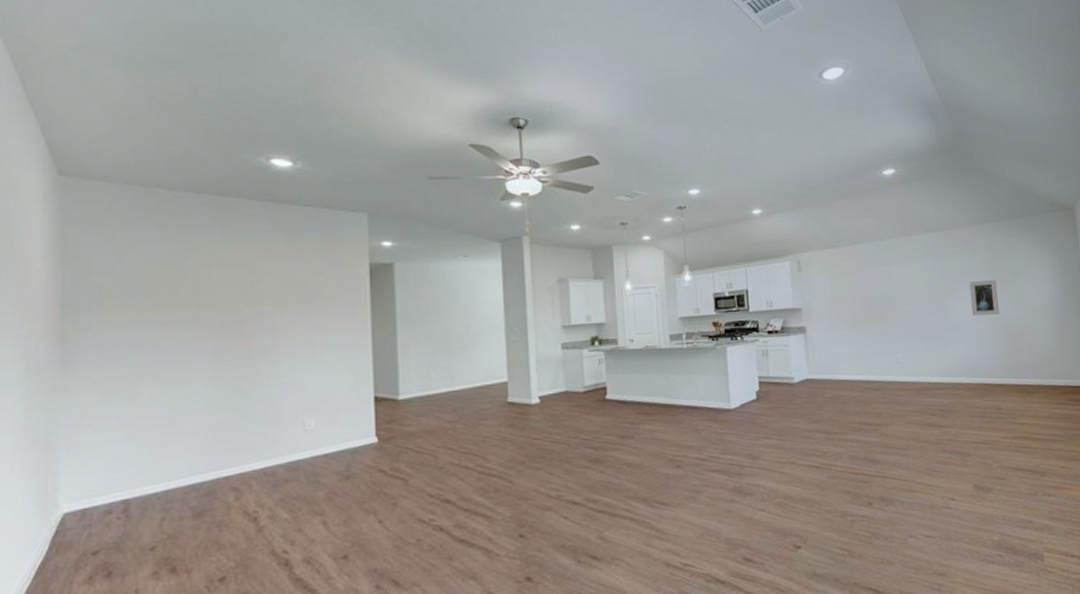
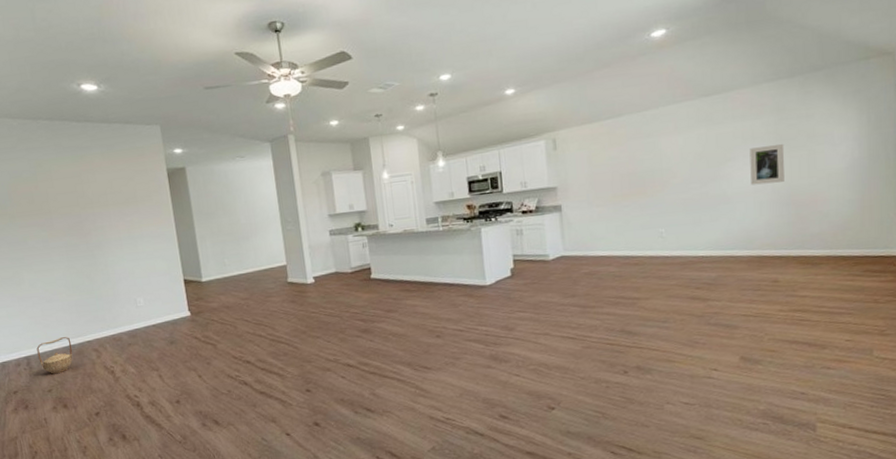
basket: none [143,471,200,525] -> present [36,337,73,374]

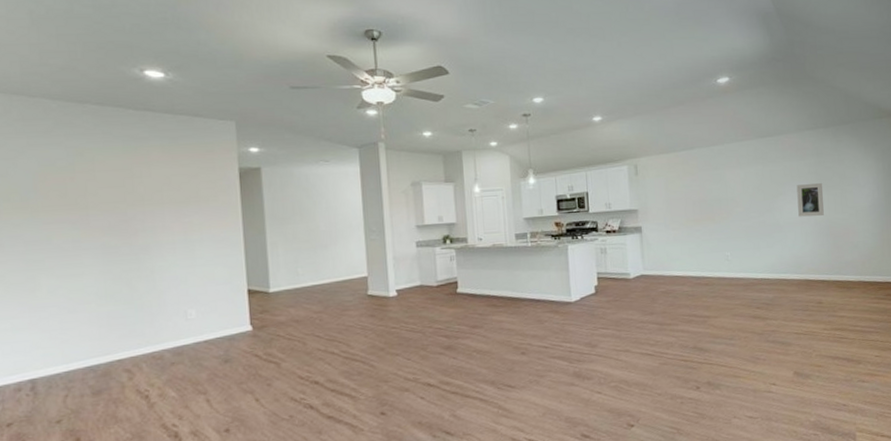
basket: present [36,337,73,374] -> none [47,355,97,401]

